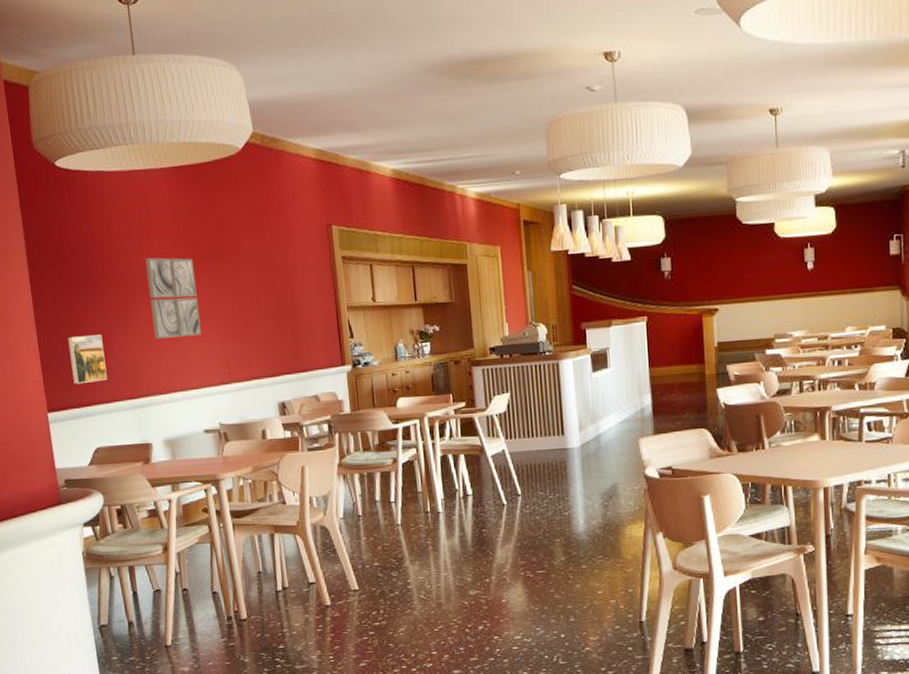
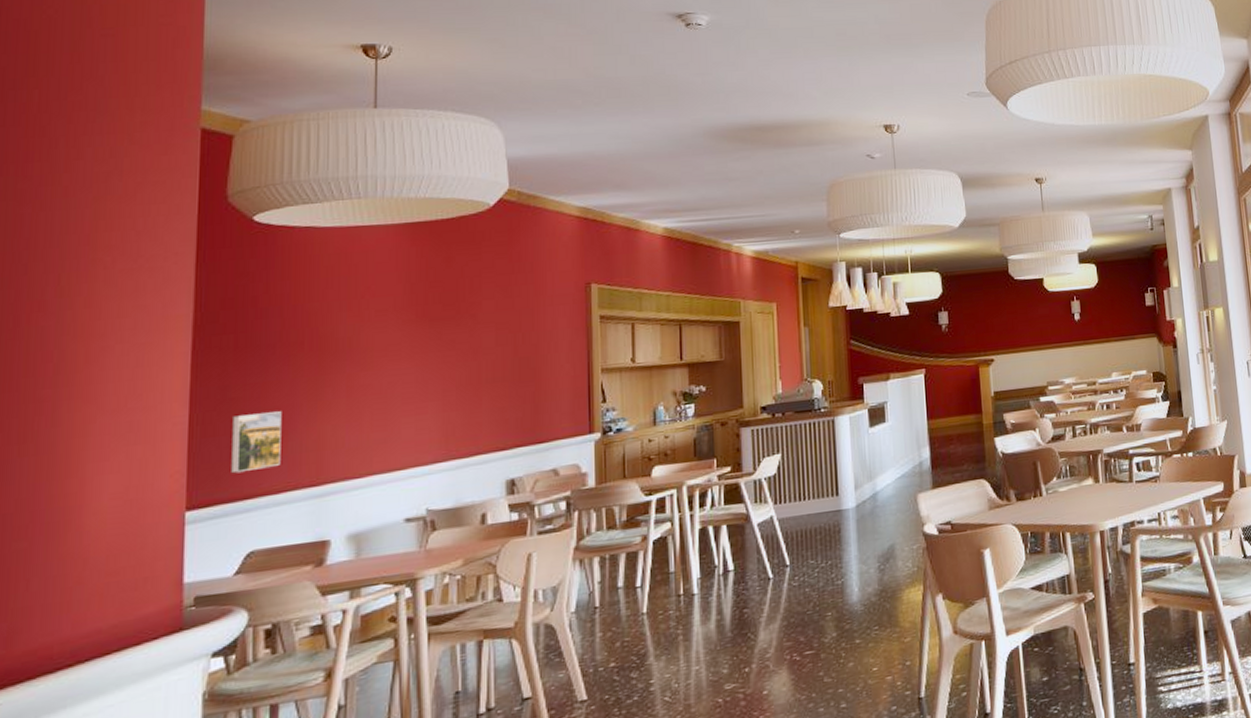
wall art: present [145,257,201,340] -> none [354,320,417,414]

